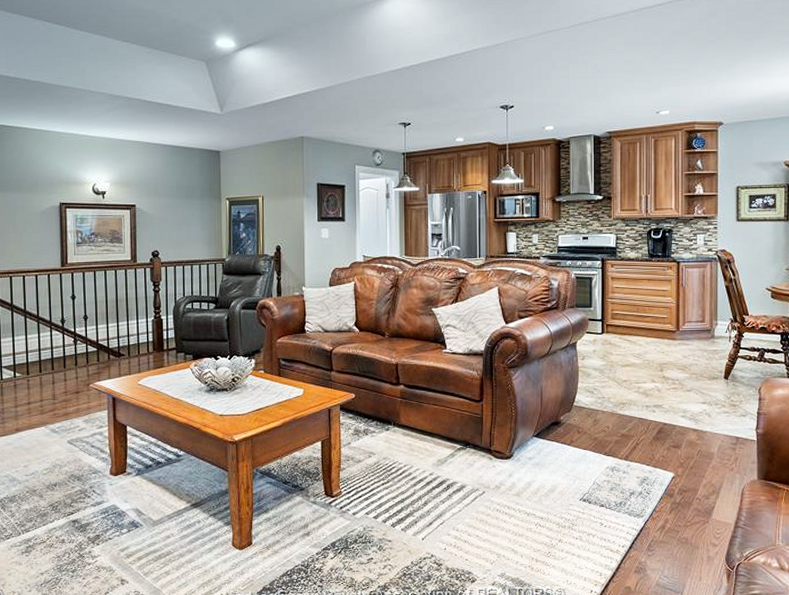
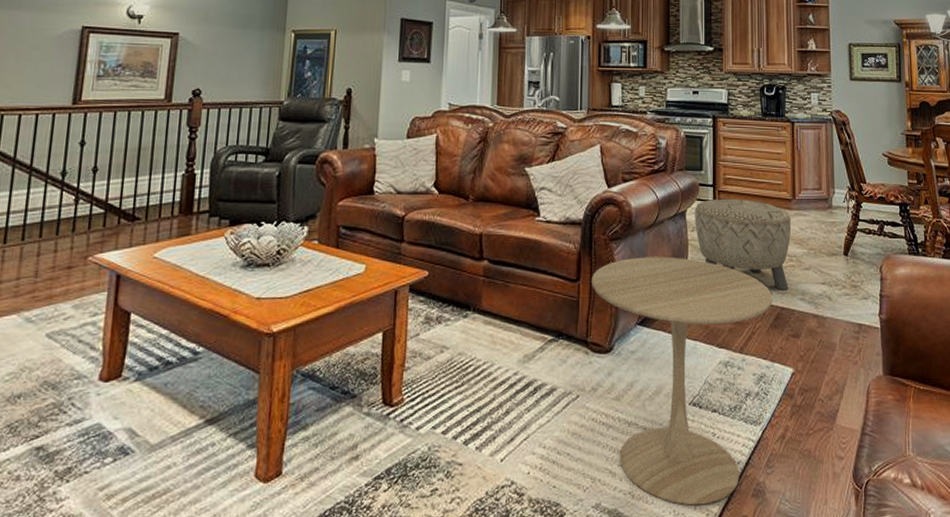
side table: none [493,381,656,578] -> present [592,257,772,506]
ottoman: none [585,331,675,409] -> present [695,198,792,290]

